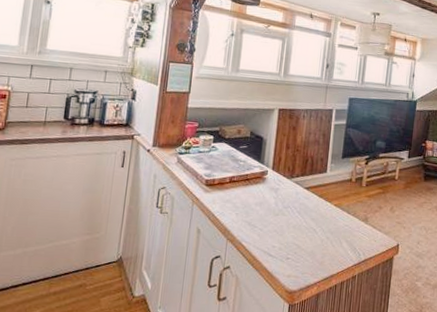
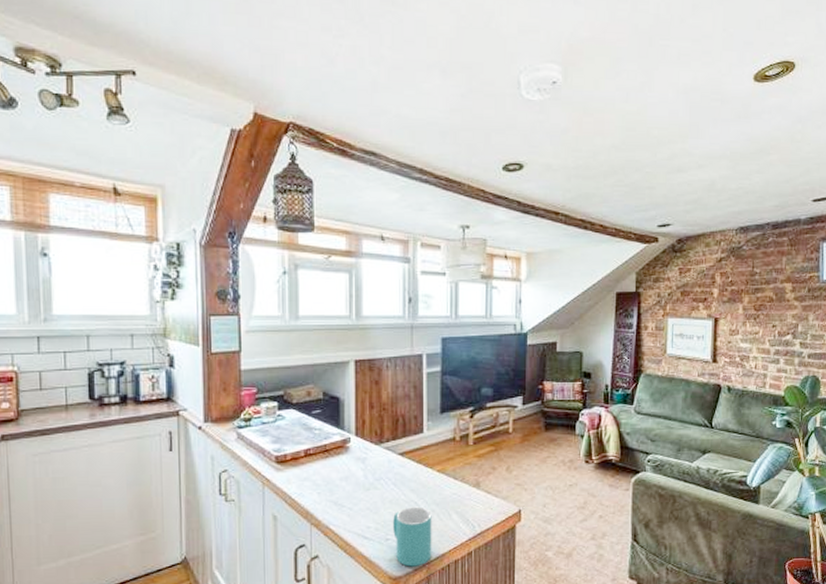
mug: none [293,233,327,284] -> present [393,506,432,567]

